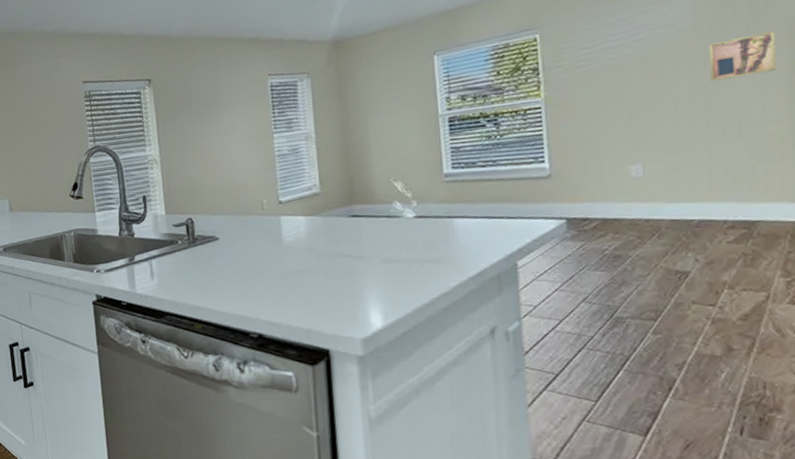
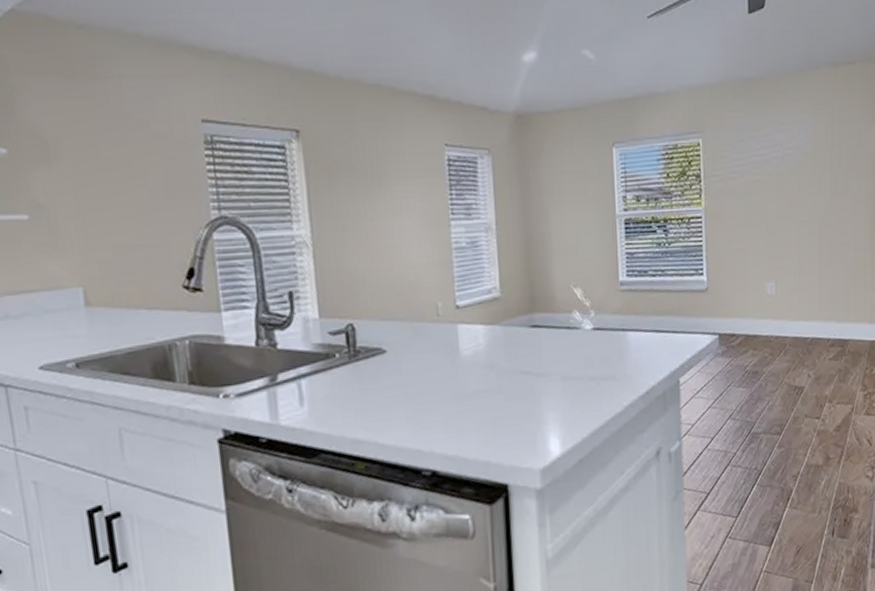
wall art: present [708,30,777,81] -> none [822,164,864,206]

